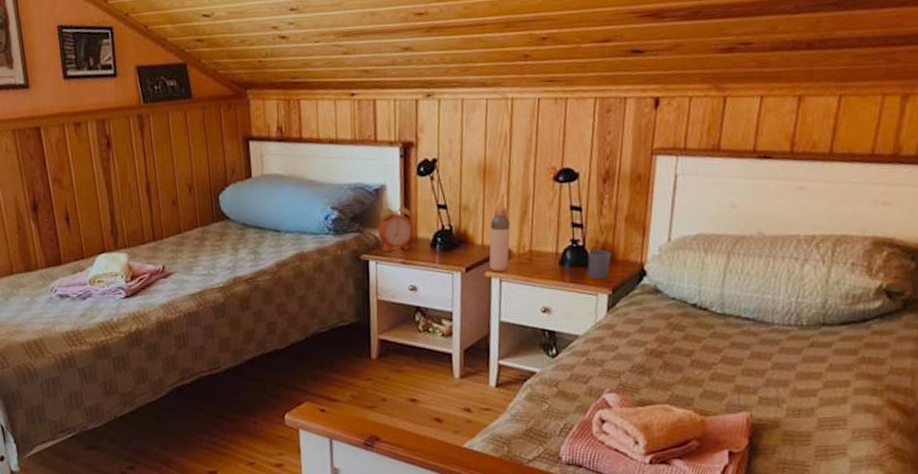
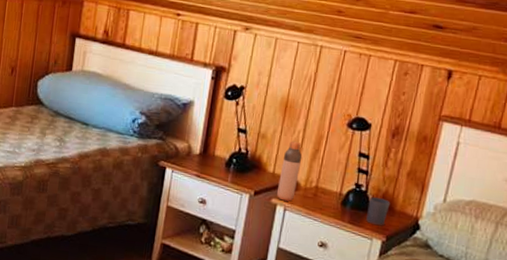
alarm clock: present [378,203,414,253] -> none [179,118,214,165]

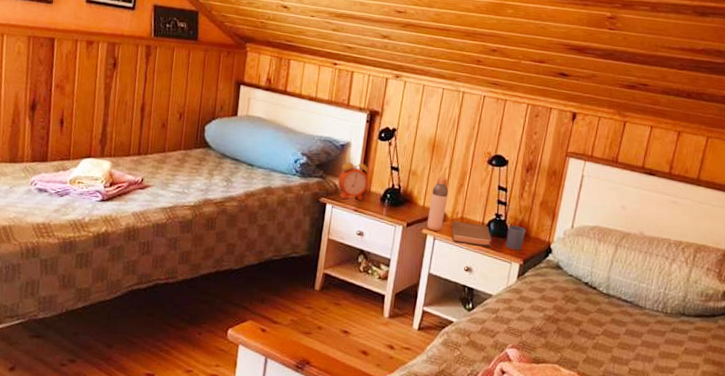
alarm clock: none [179,118,214,165] -> present [338,158,369,200]
book: none [304,190,351,221] -> present [451,221,492,247]

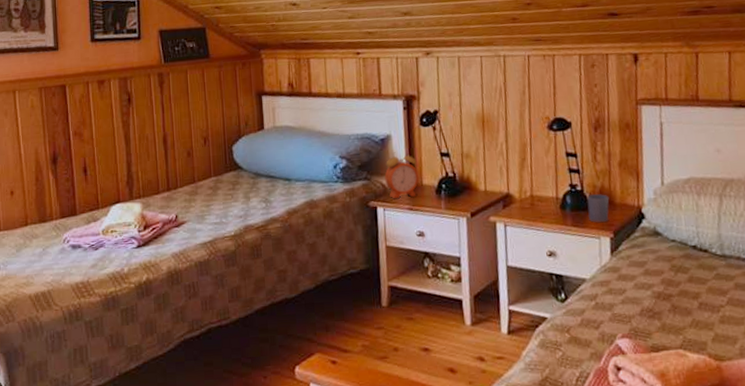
bottle: present [426,177,449,231] -> none [492,154,512,217]
book: present [451,221,492,247] -> none [522,200,572,226]

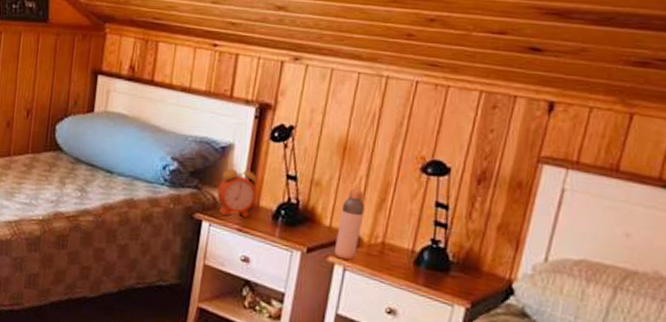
bottle: none [492,154,512,217] -> present [333,188,365,260]
mug: present [586,194,610,223] -> none [445,255,476,290]

